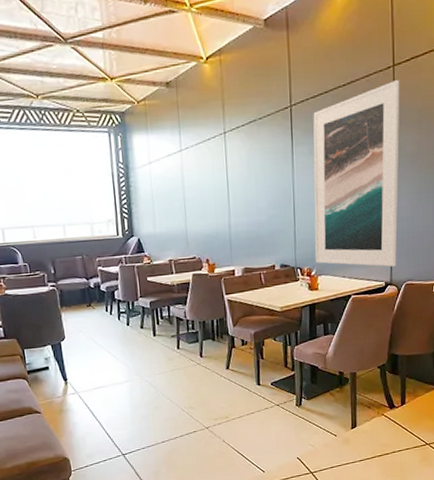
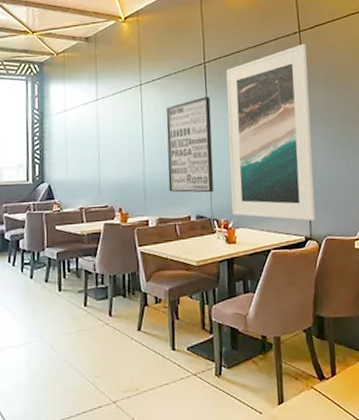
wall art: none [250,143,298,243] -> present [166,97,214,193]

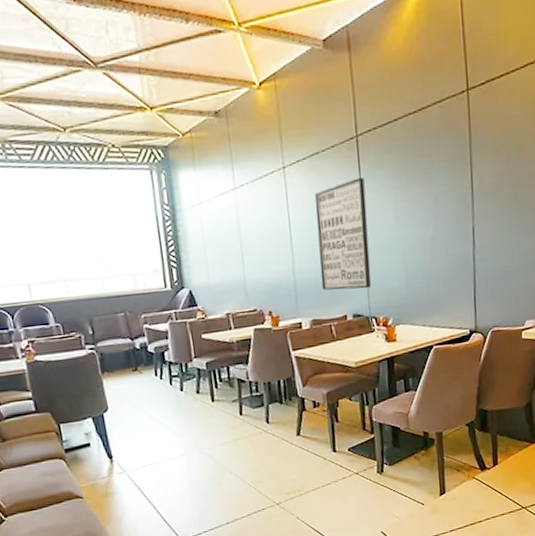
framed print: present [226,44,316,221] -> none [382,106,482,313]

